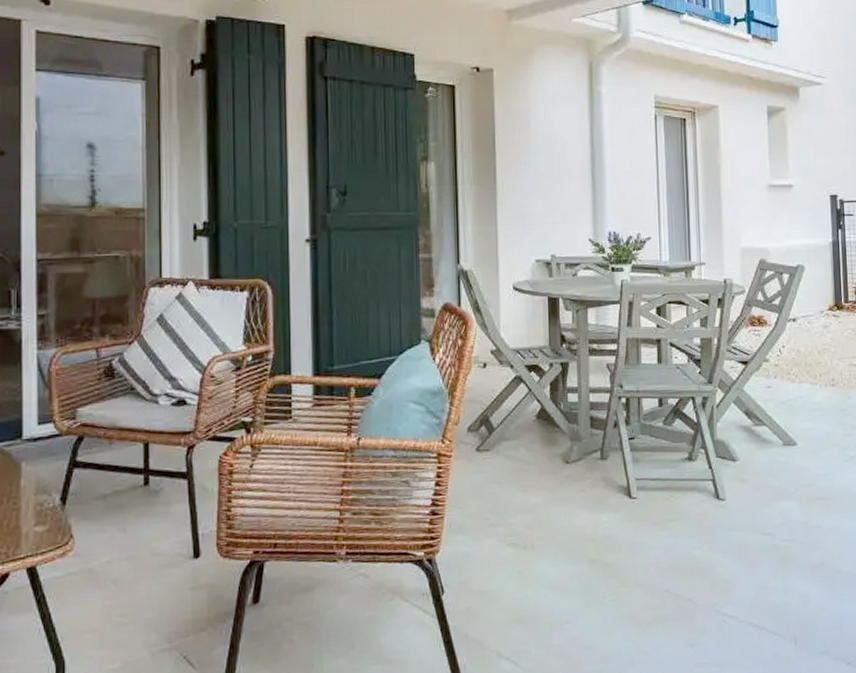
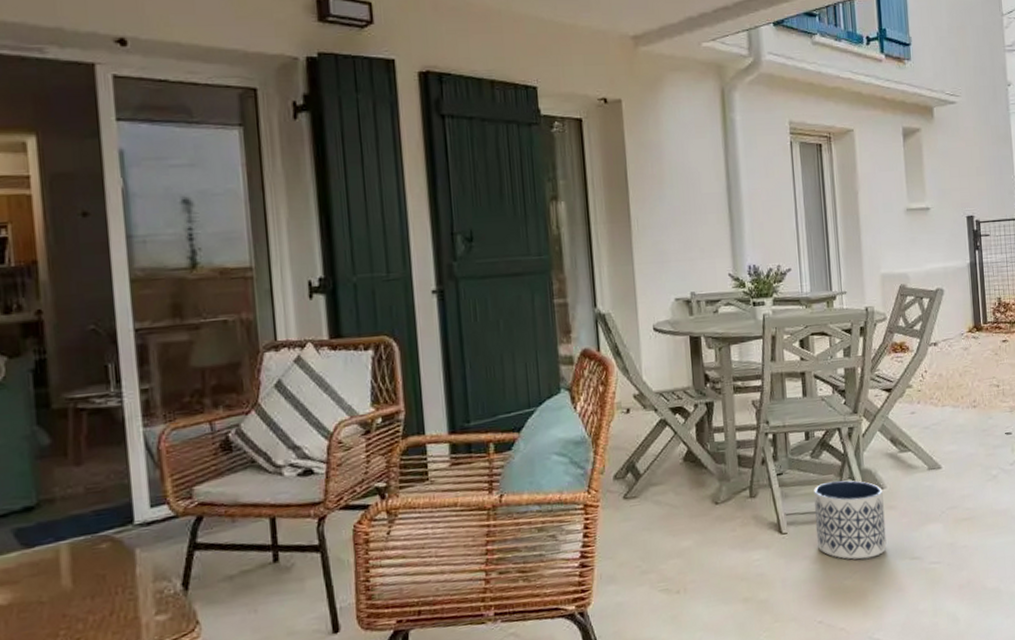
planter: none [665,449,738,531] -> present [814,480,887,560]

